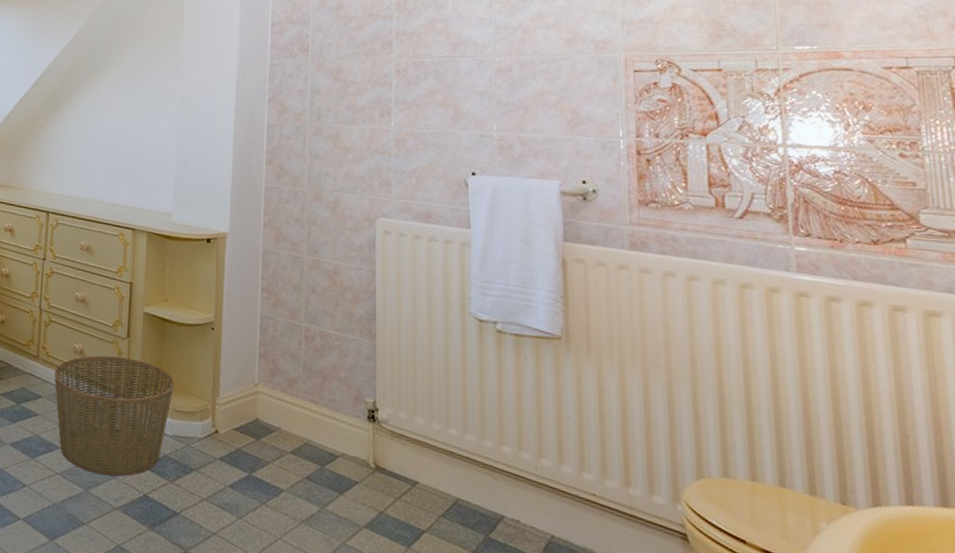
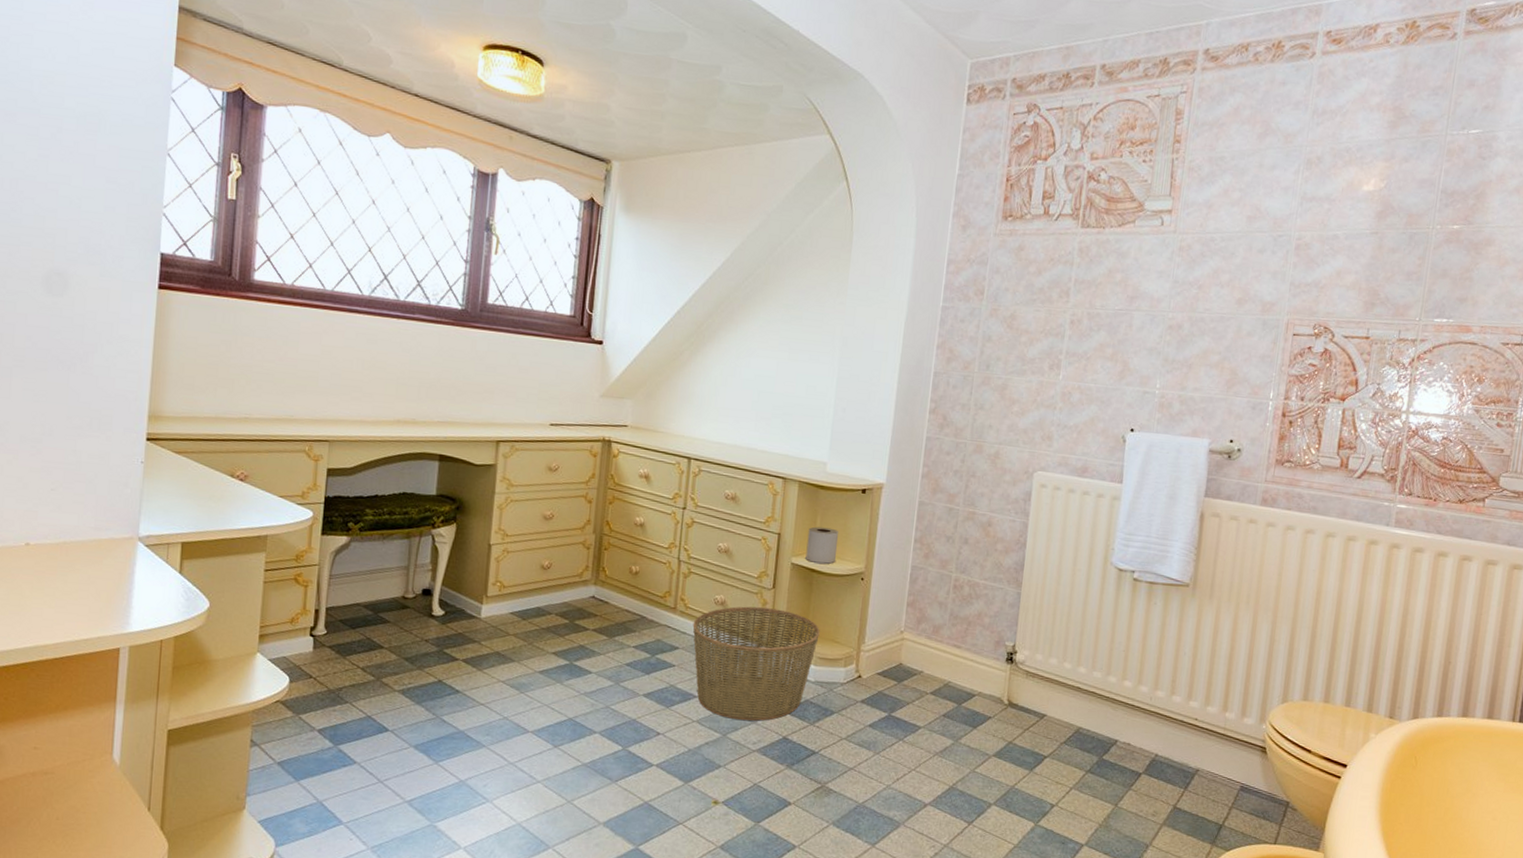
toilet paper roll: none [157,276,188,313] -> present [805,526,839,564]

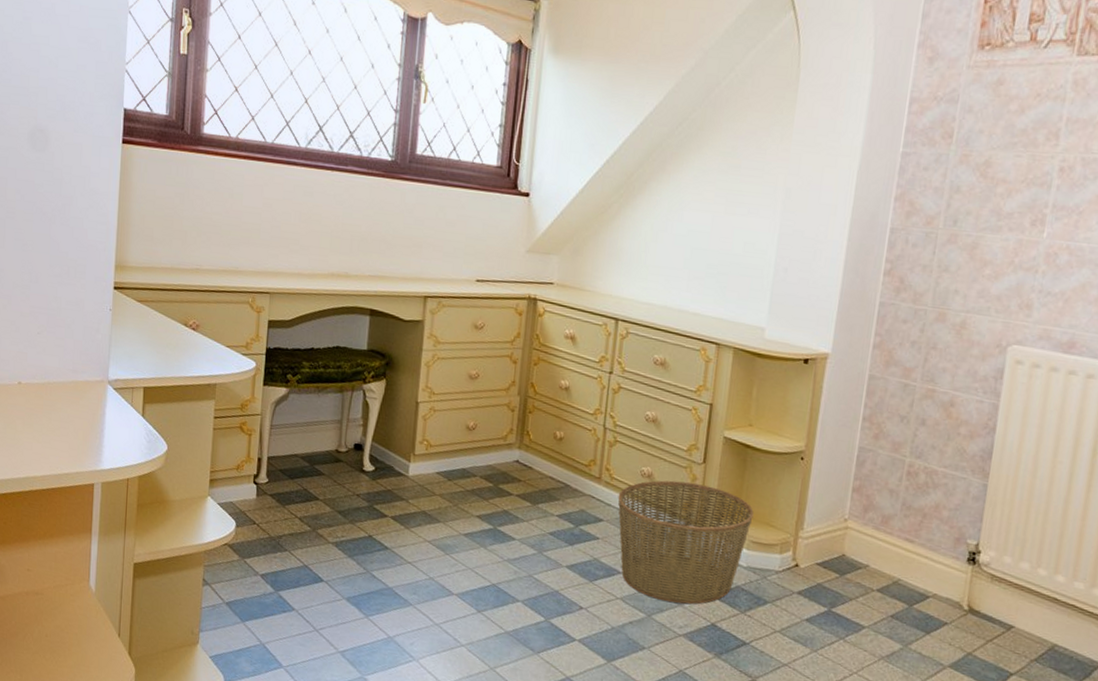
toilet paper roll: present [805,526,839,564] -> none [739,398,777,440]

